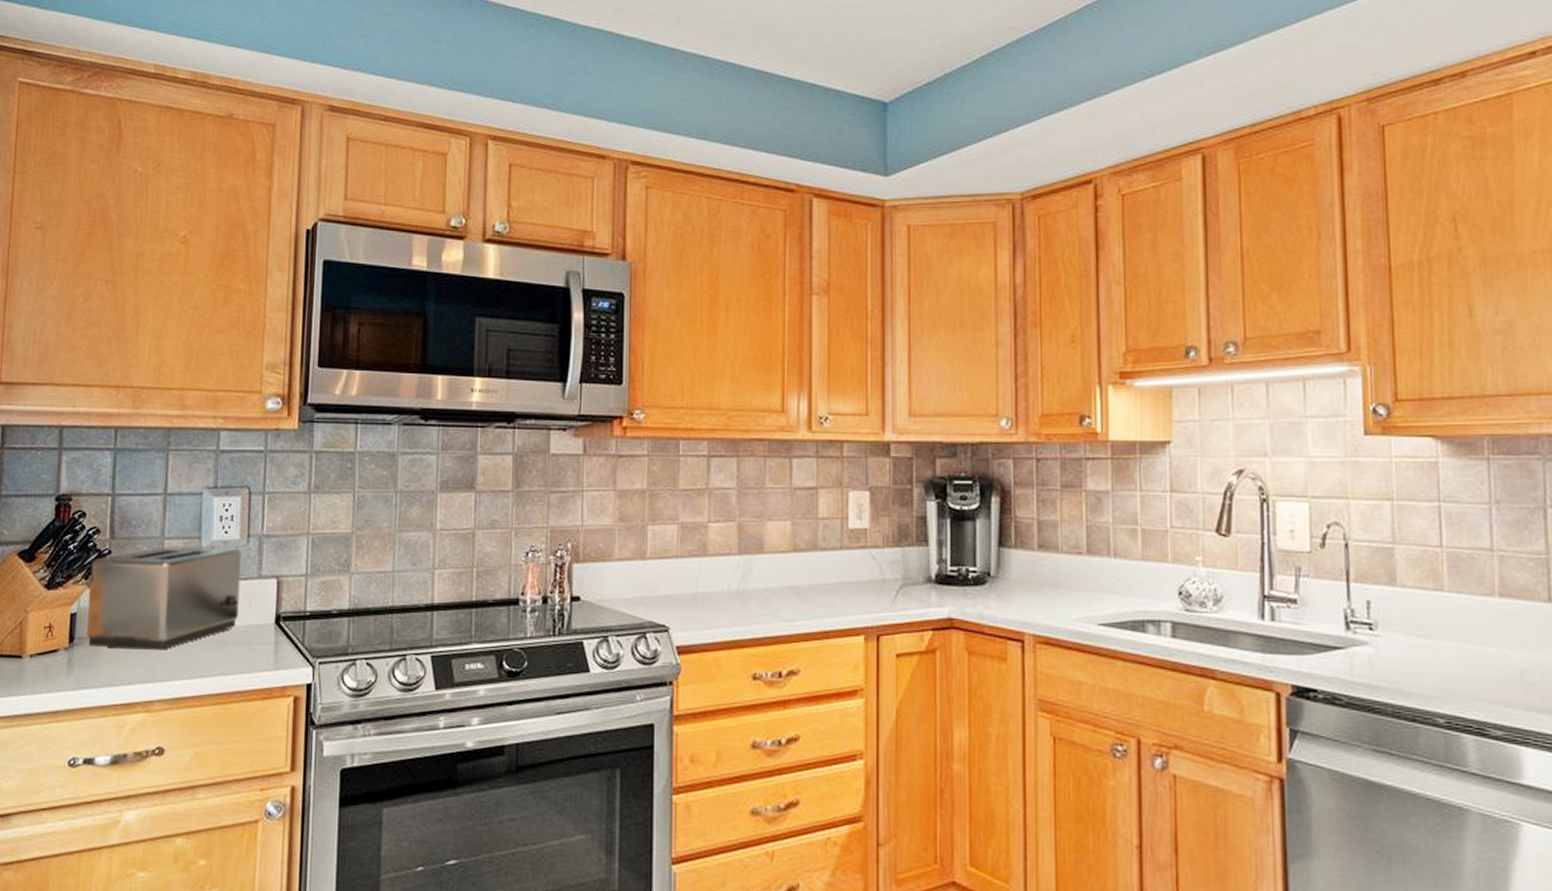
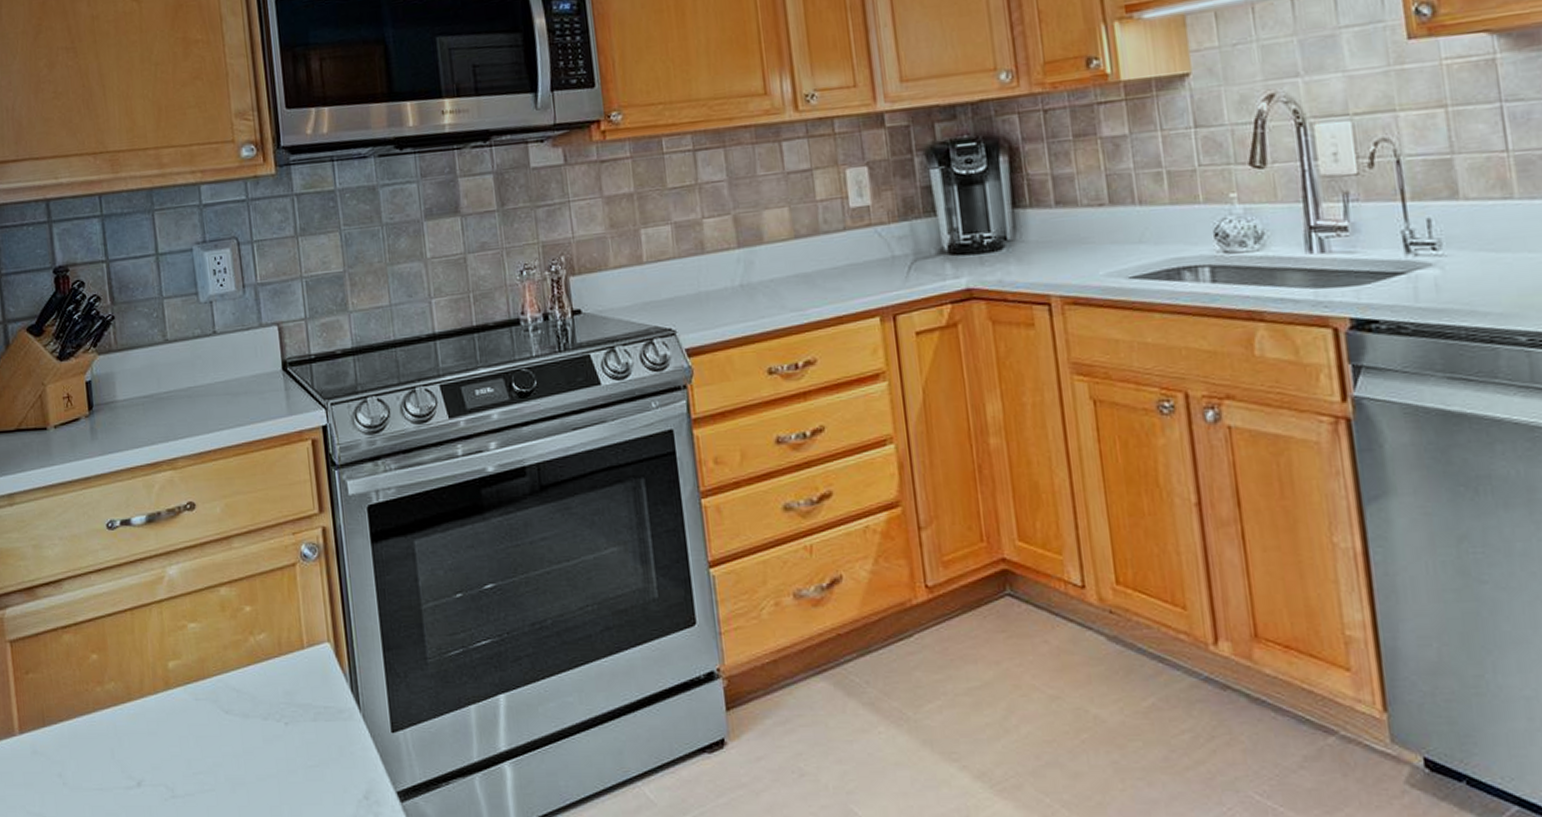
toaster: present [86,545,241,650] -> none [96,299,246,412]

